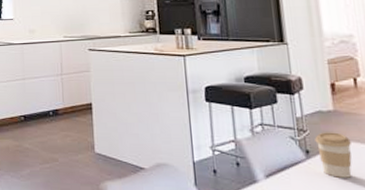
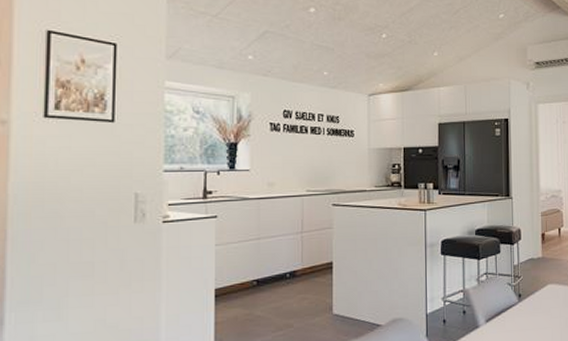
coffee cup: present [314,132,352,178] -> none [526,276,552,316]

